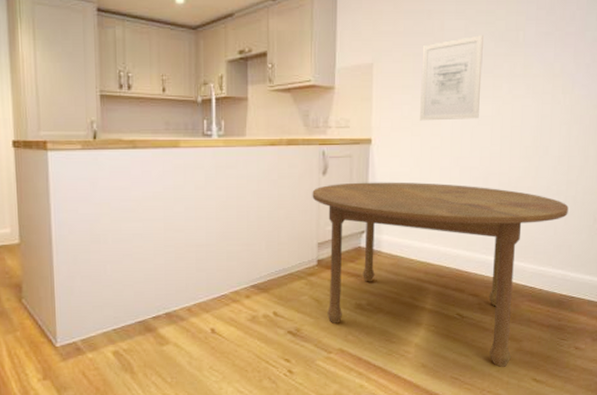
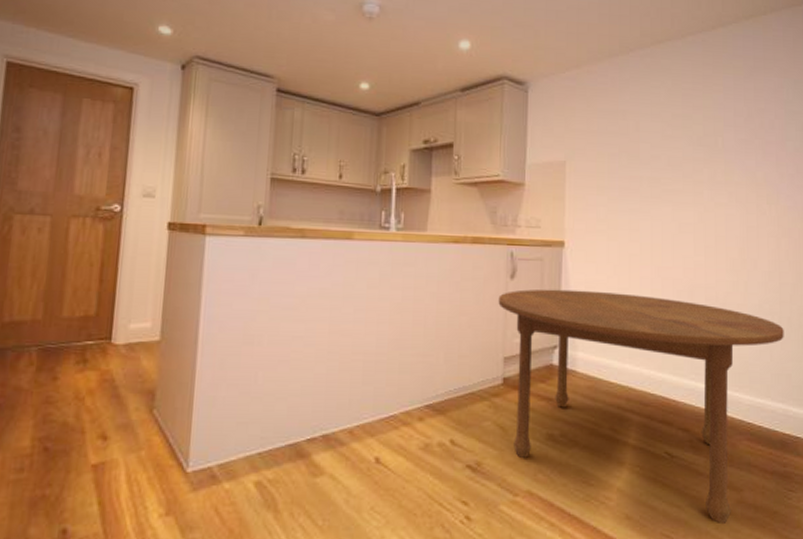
wall art: present [420,35,483,121] -> none [617,138,681,226]

